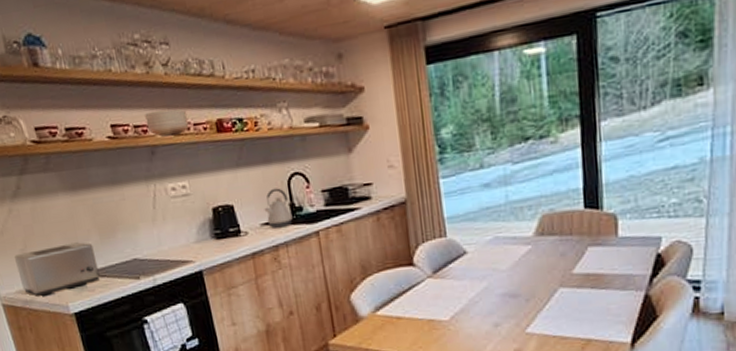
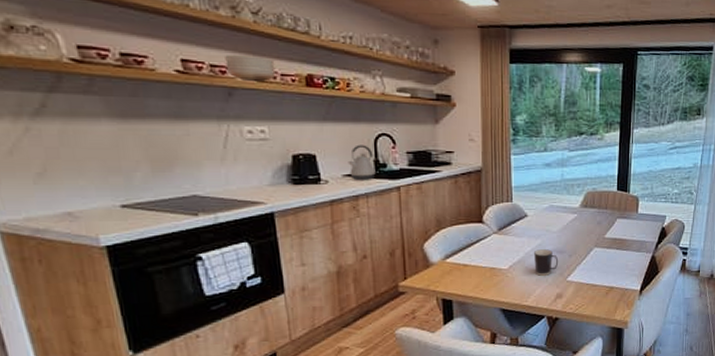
toaster: present [14,242,100,298] -> none [27,172,147,227]
mug: none [480,293,513,328] -> present [534,249,559,276]

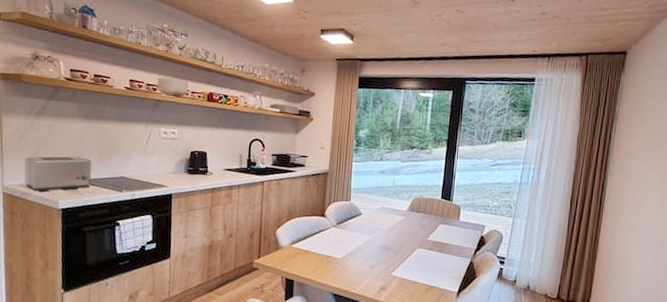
toaster: none [27,172,147,227] -> present [24,156,92,192]
kettle: present [348,144,376,180] -> none [228,146,248,175]
mug: present [534,249,559,276] -> none [364,244,386,268]

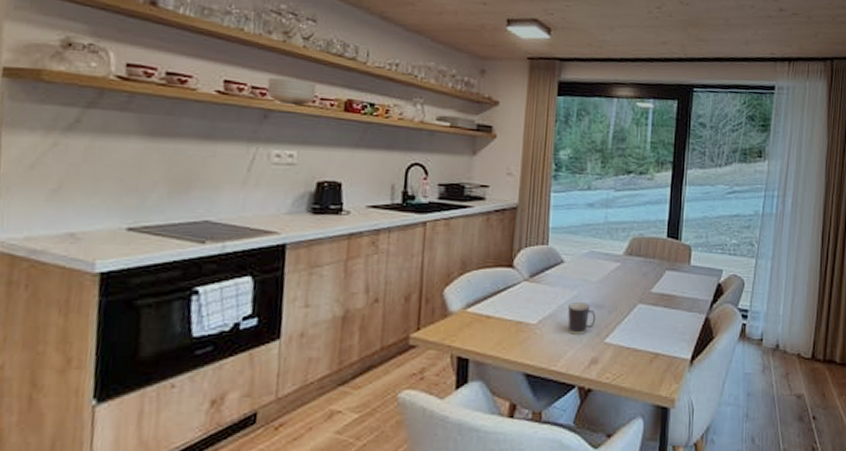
toaster: present [24,156,92,192] -> none [35,192,156,249]
mug: none [364,244,386,268] -> present [567,302,596,335]

